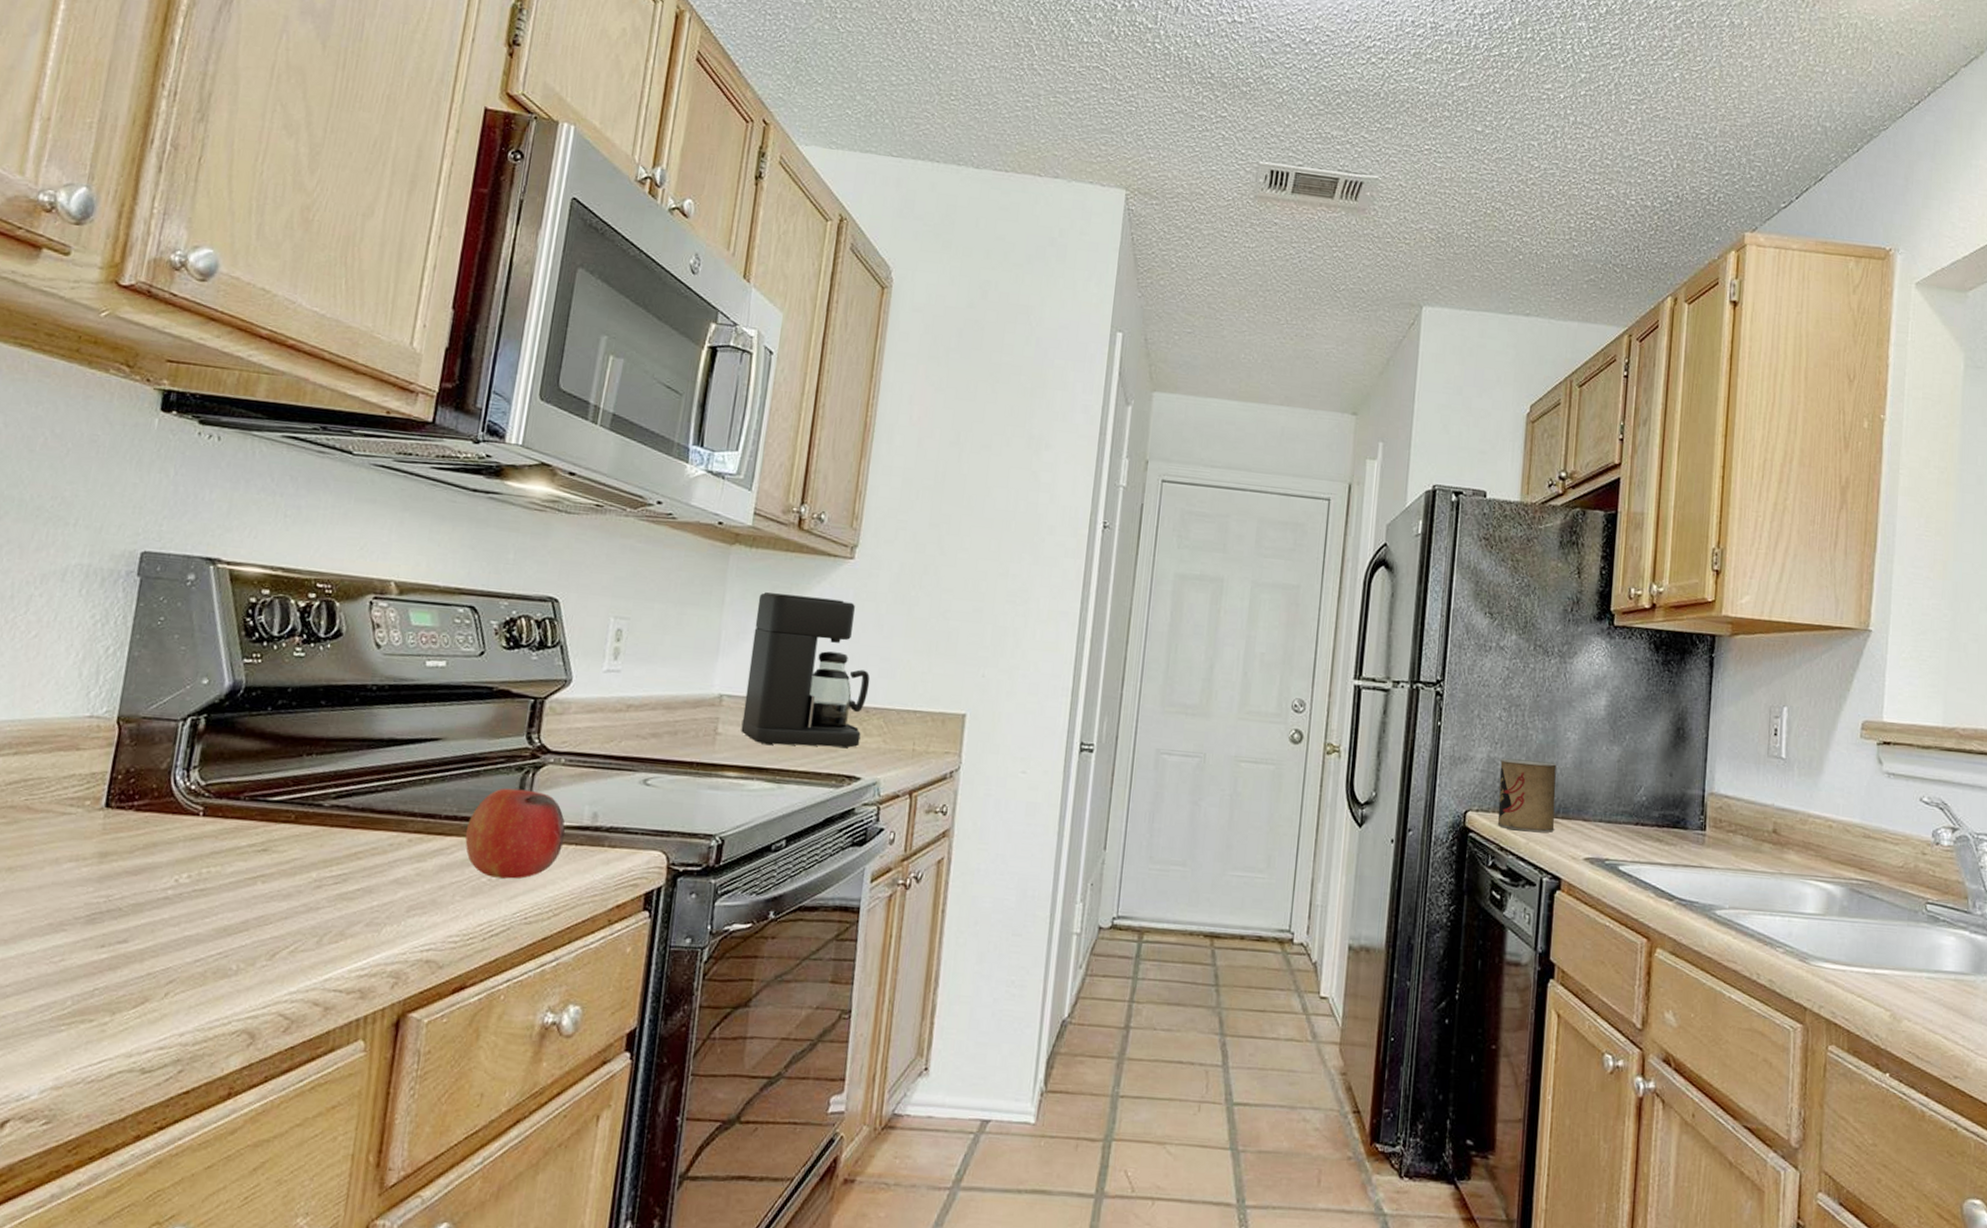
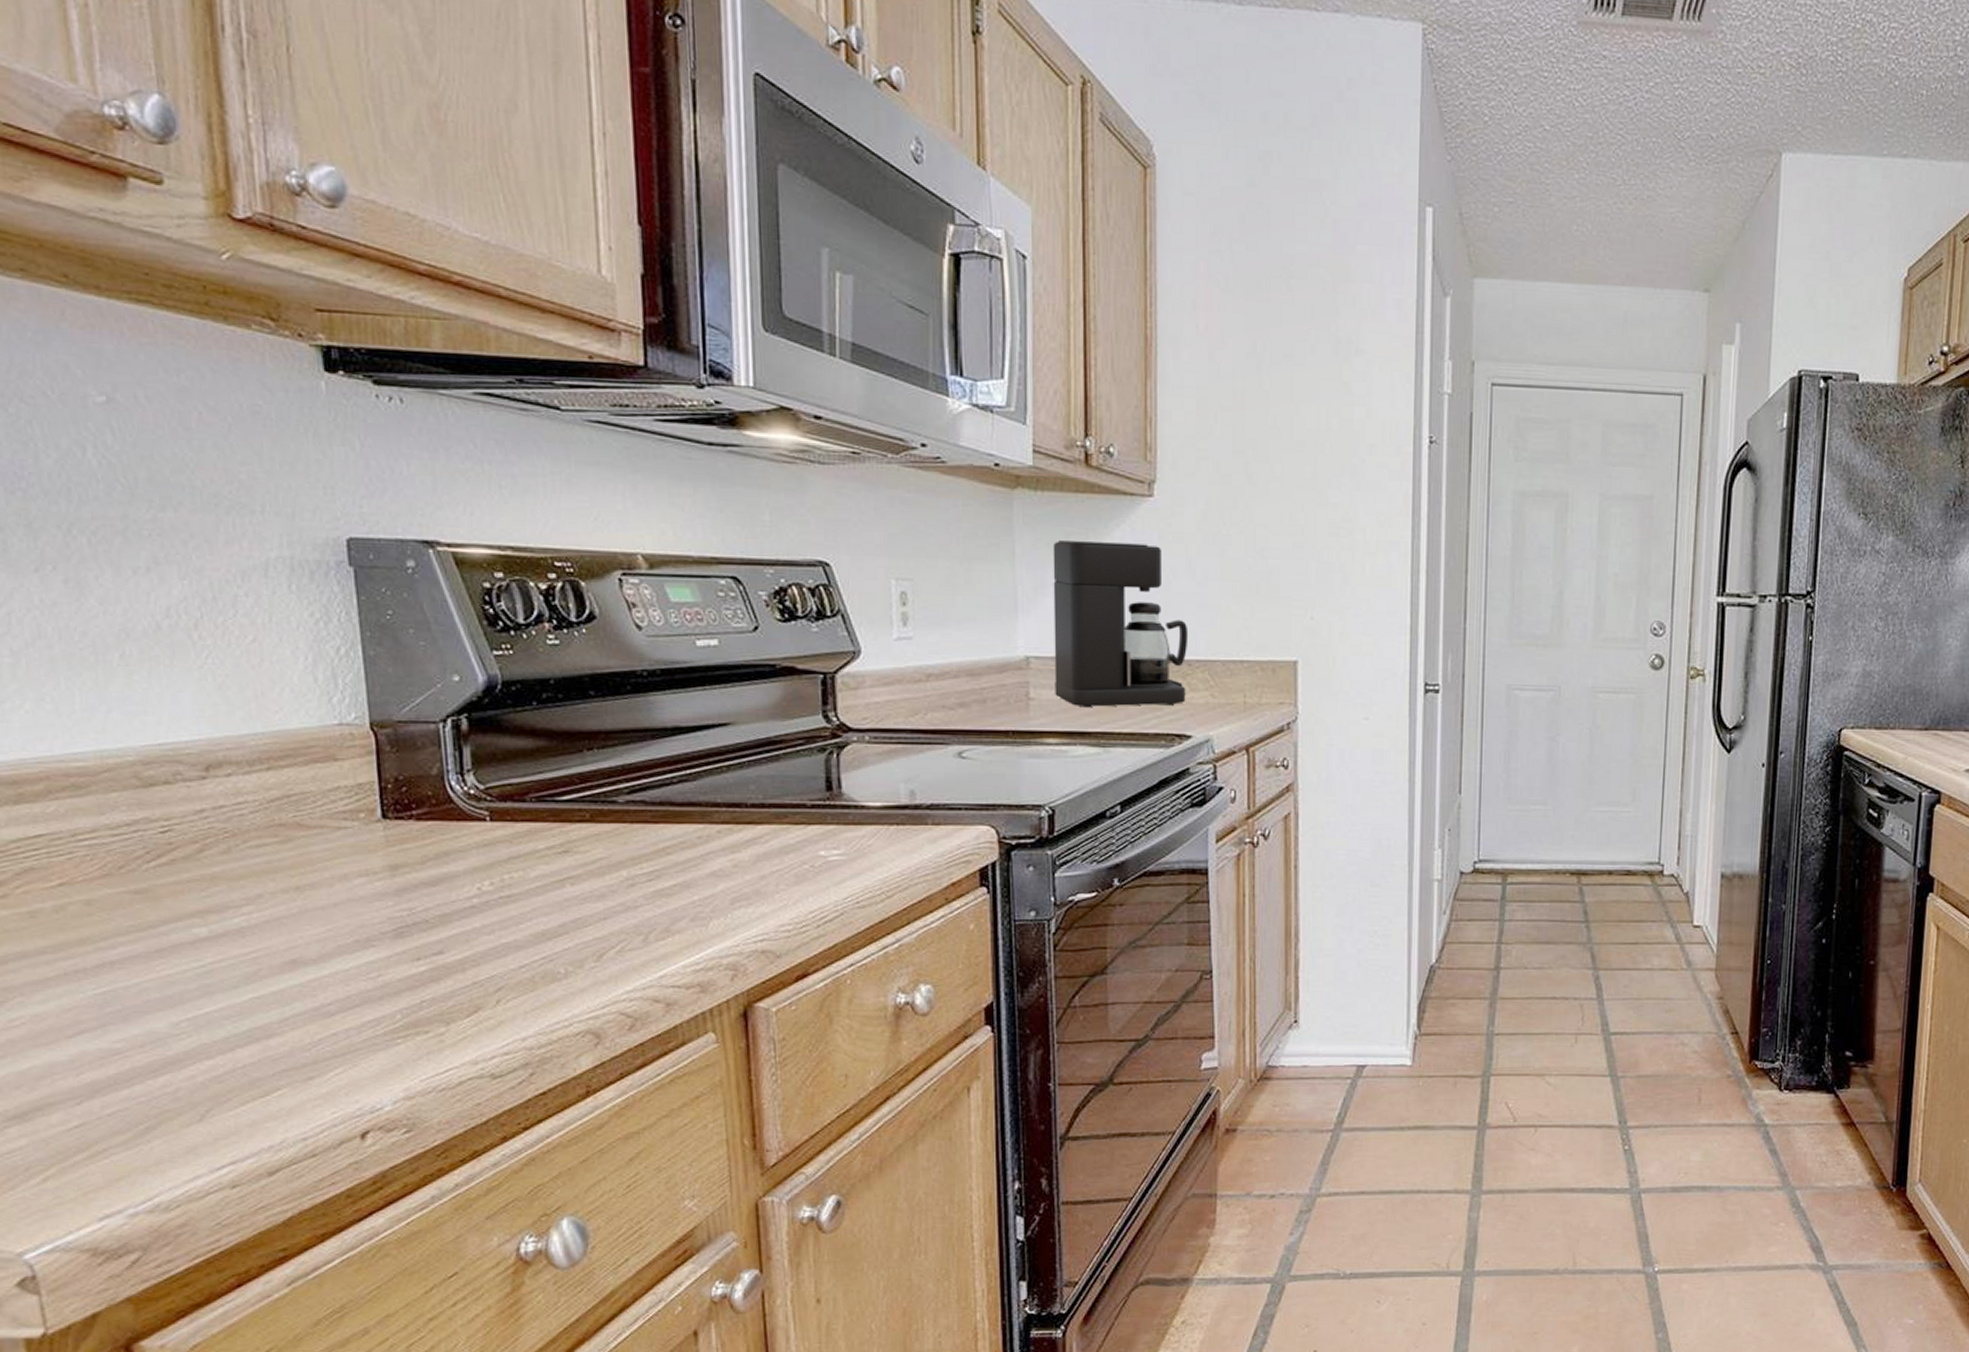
fruit: present [465,788,566,879] -> none [776,771,884,864]
tin can: present [1497,758,1557,833] -> none [1874,671,1937,747]

